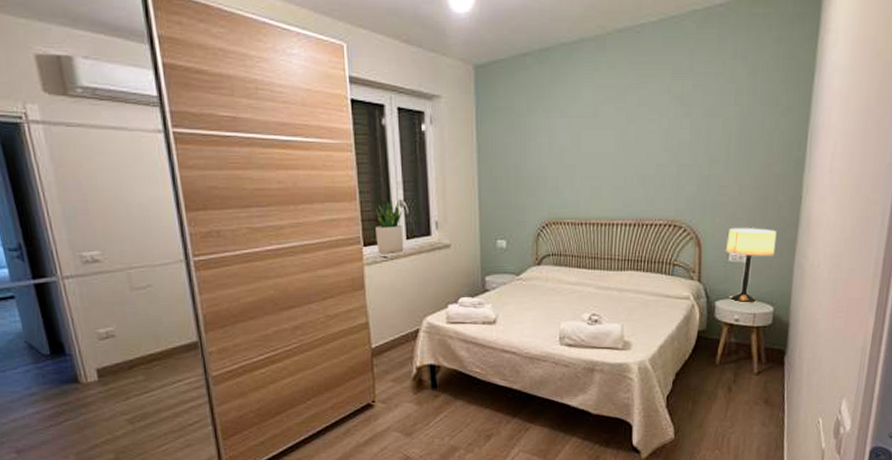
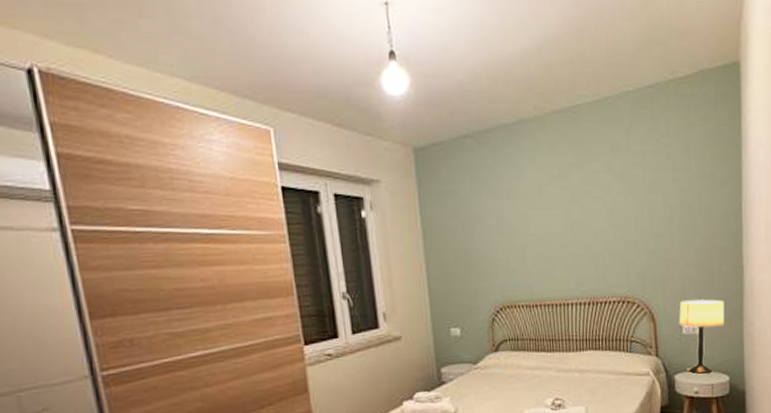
planter: present [375,200,404,255] -> none [316,292,350,353]

